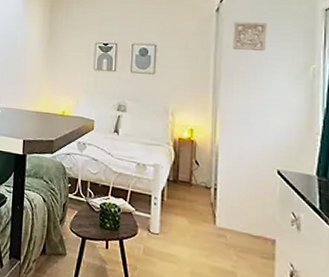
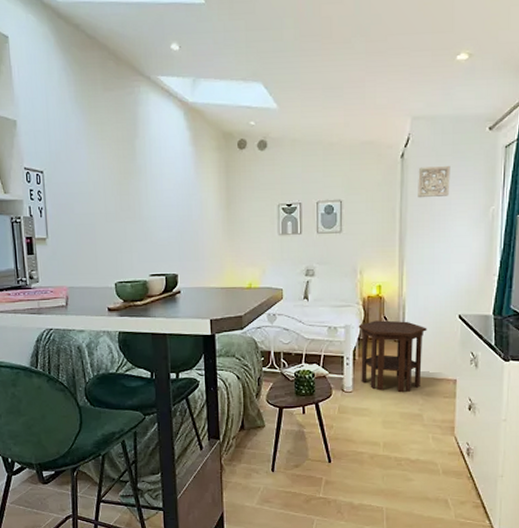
side table: none [168,163,242,245] -> present [358,320,427,393]

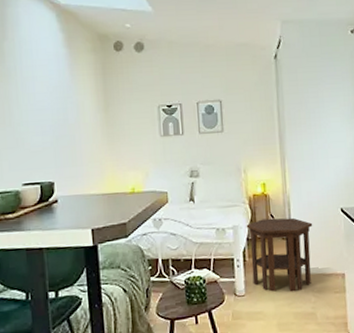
wall ornament: present [418,166,451,198] -> none [291,66,322,97]

